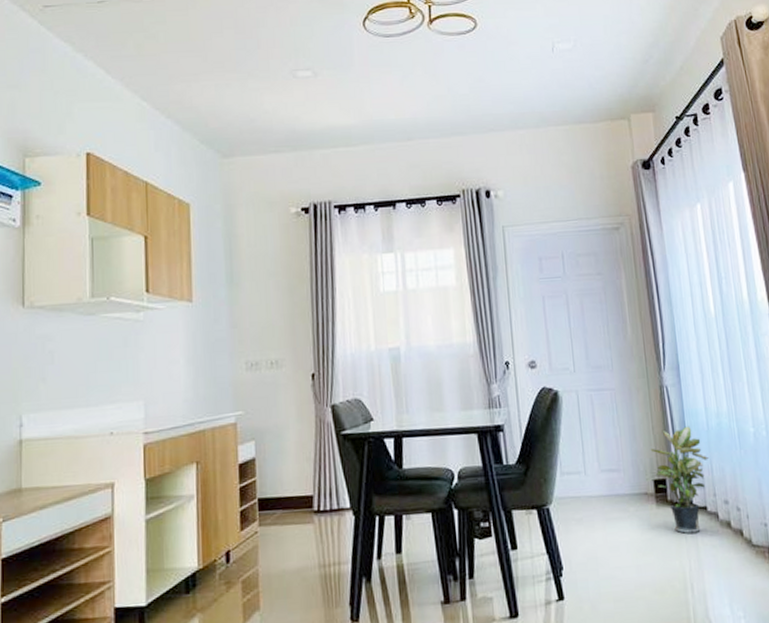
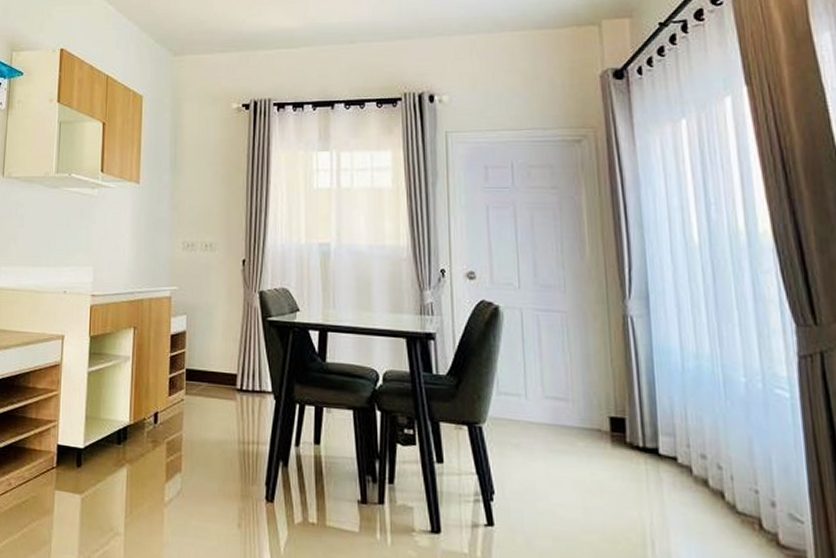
potted plant: present [650,426,710,534] -> none [607,363,683,484]

